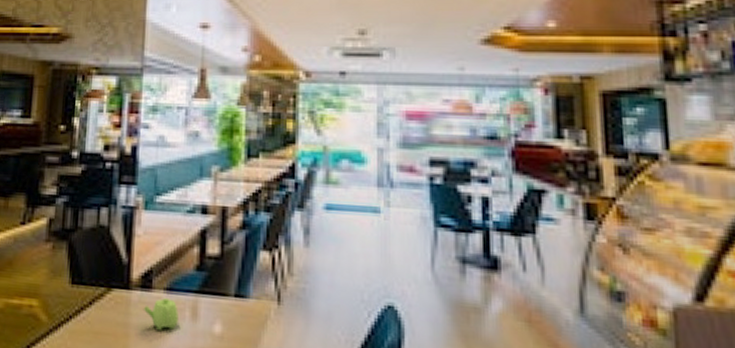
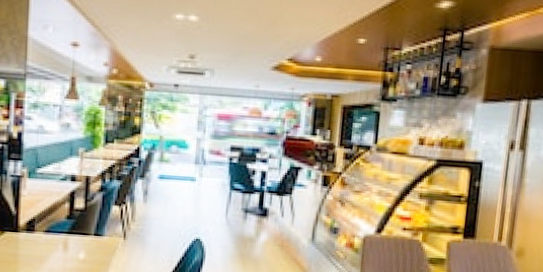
teapot: present [143,298,178,330] -> none [28,237,54,258]

